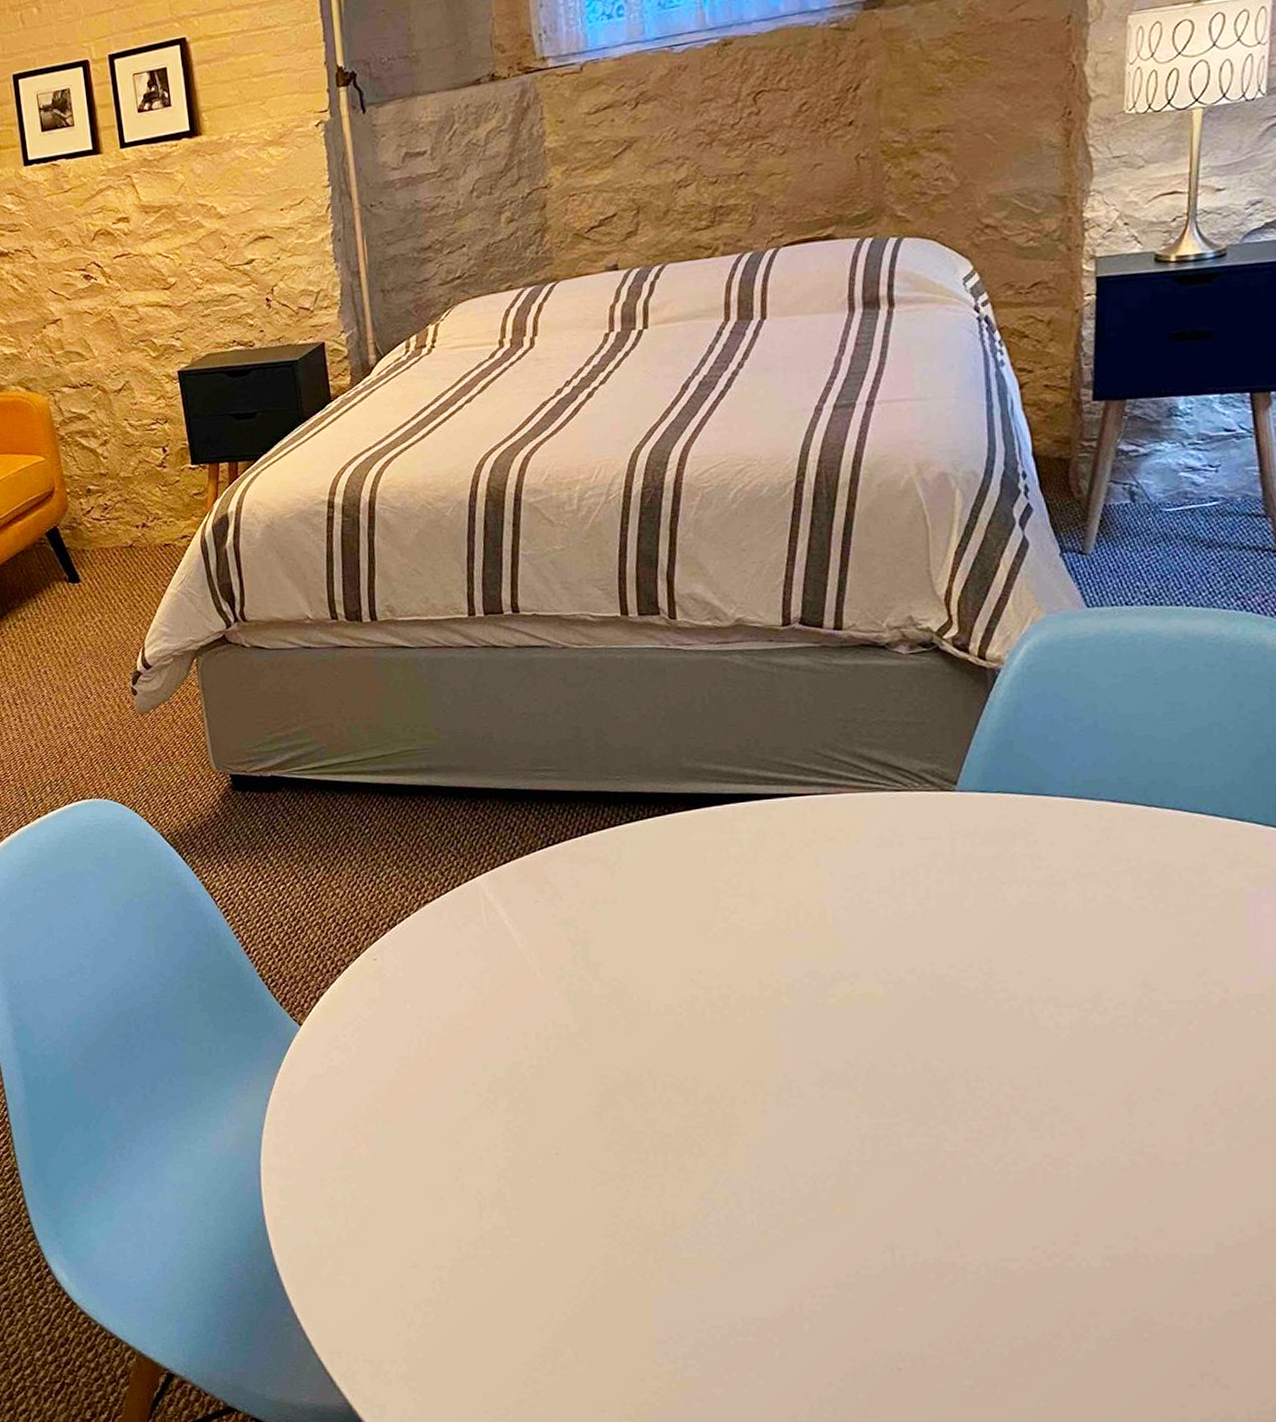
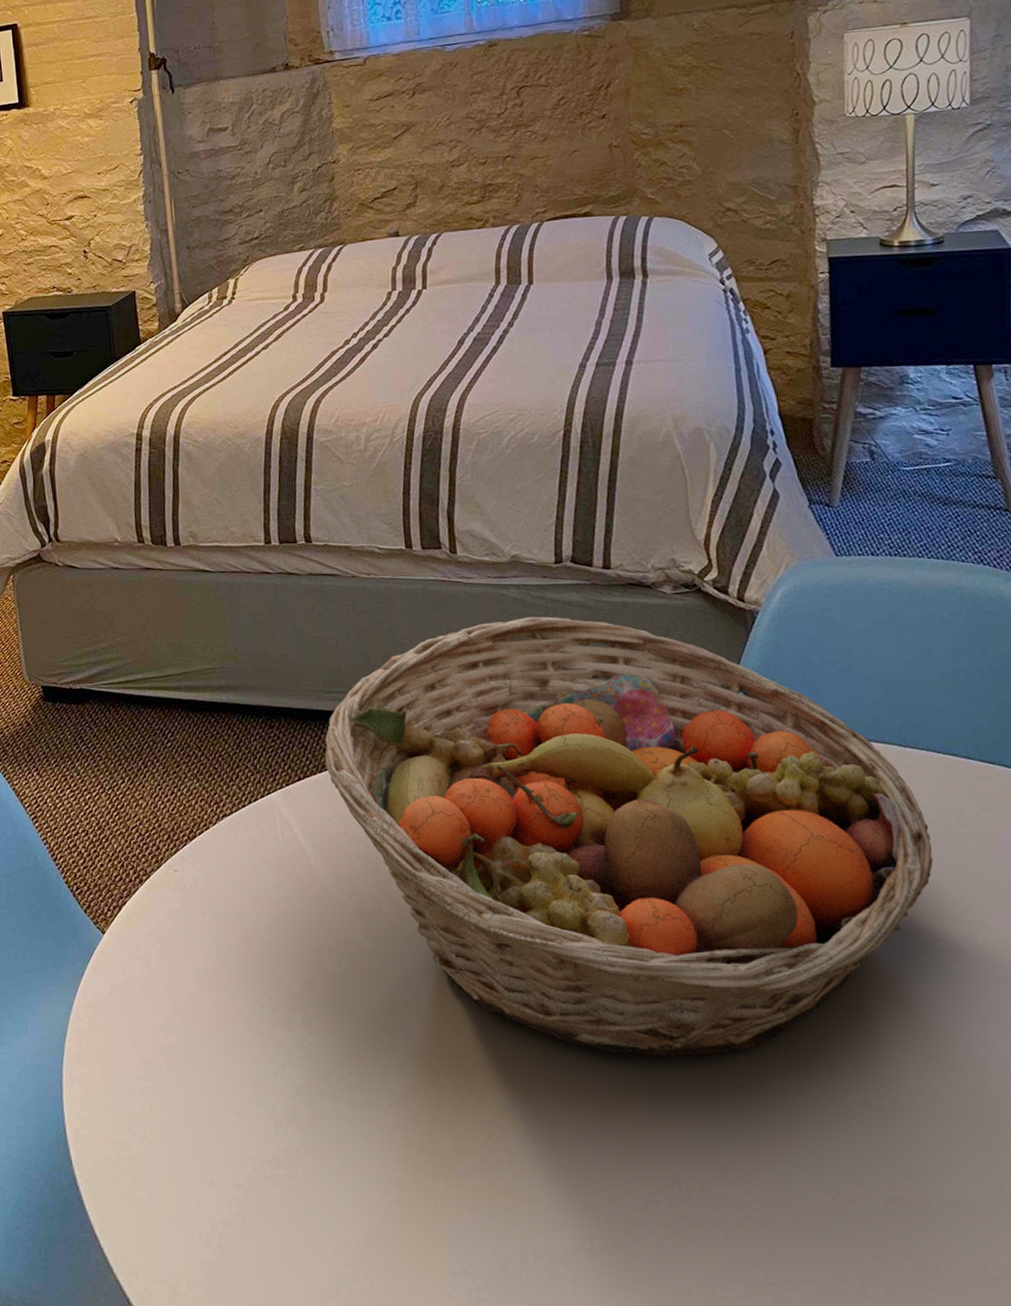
fruit basket: none [532,682,1172,1127] -> present [324,616,933,1057]

